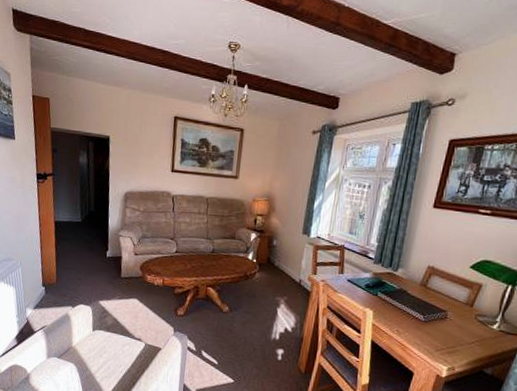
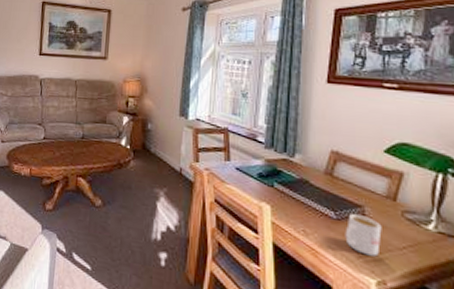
mug: none [429,317,459,350] -> present [345,214,382,257]

